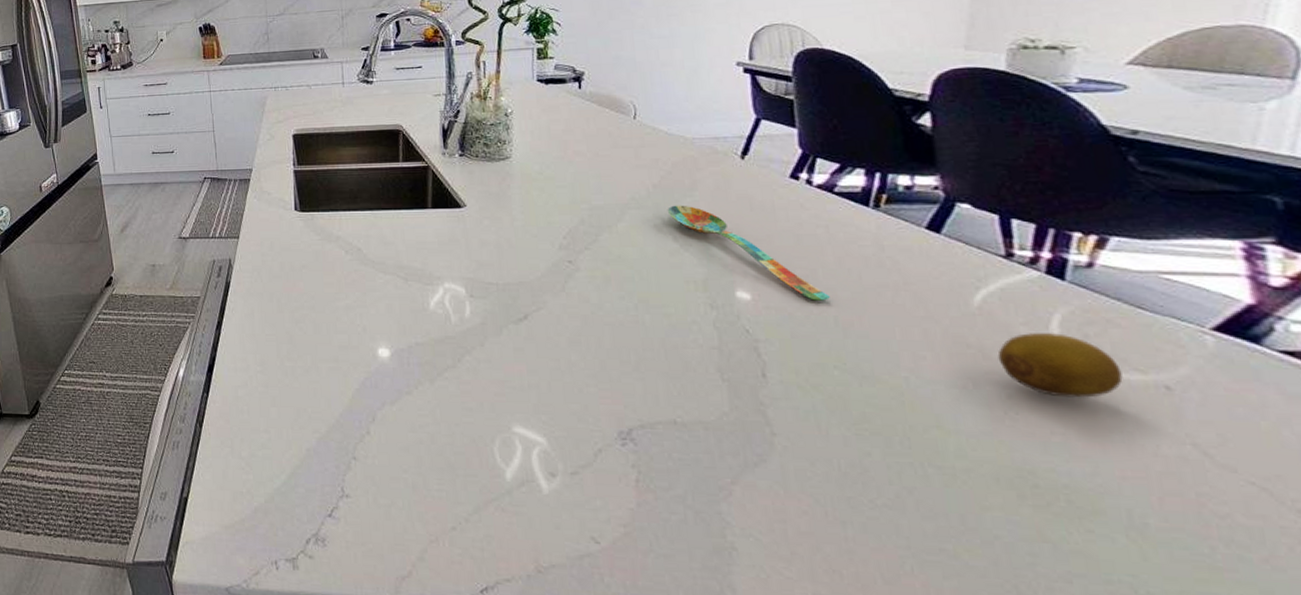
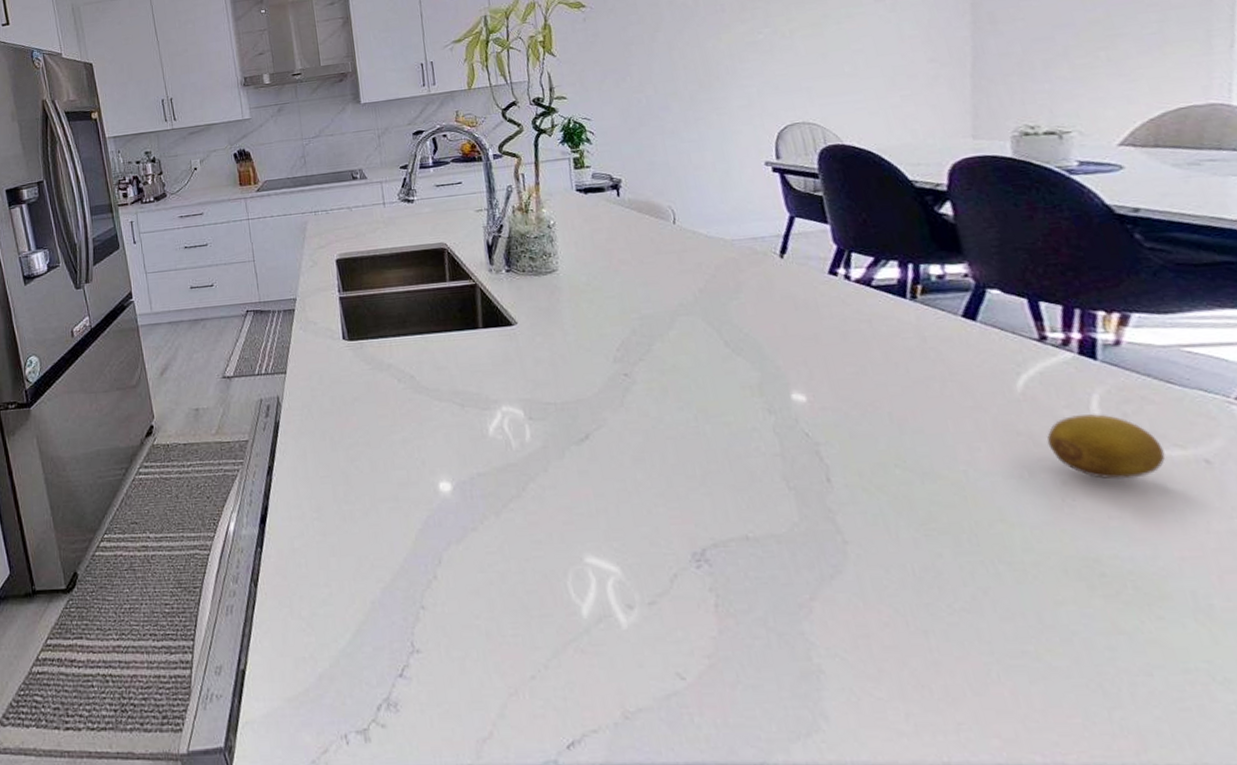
spoon: present [667,205,830,301] -> none [715,308,882,398]

